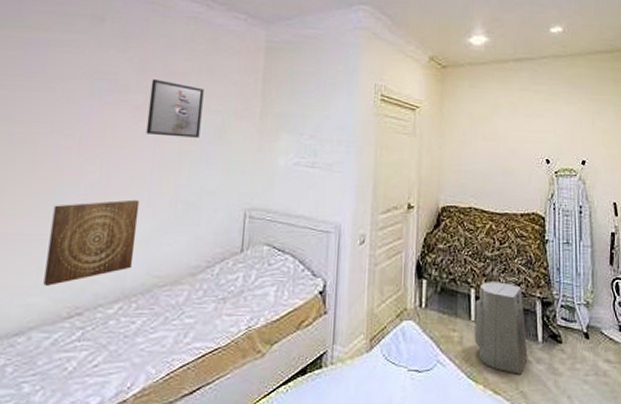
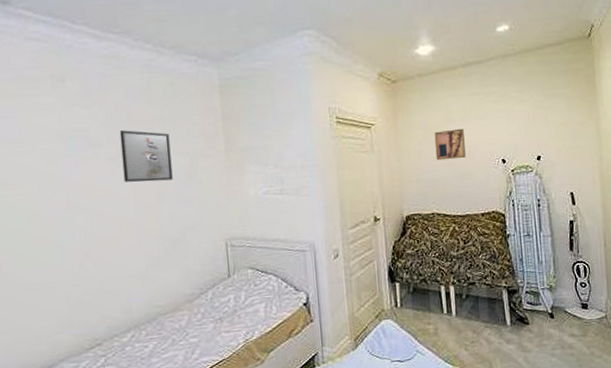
wall art: present [43,199,140,286] -> none [57,242,135,324]
air purifier: present [475,282,528,374] -> none [446,277,499,355]
wall art: none [479,122,510,154] -> present [434,128,466,161]

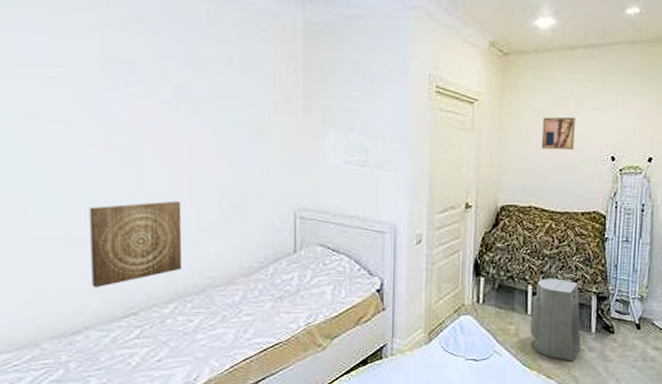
wall art: none [57,242,135,324] -> present [89,200,182,287]
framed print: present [119,130,173,182] -> none [177,68,238,134]
air purifier: none [446,277,499,355] -> present [530,278,581,361]

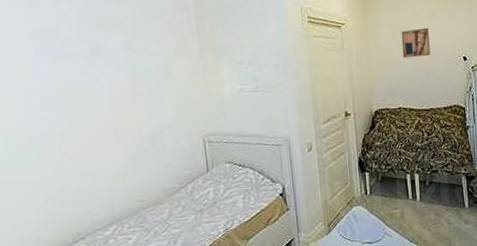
wall art: present [89,200,182,287] -> none [34,140,116,221]
air purifier: present [530,278,581,361] -> none [411,165,458,234]

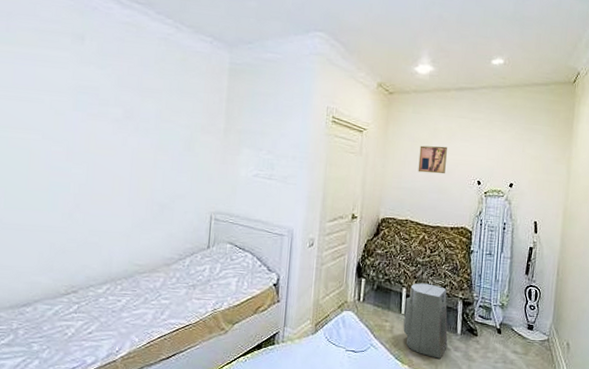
air purifier: none [411,165,458,234] -> present [403,283,448,359]

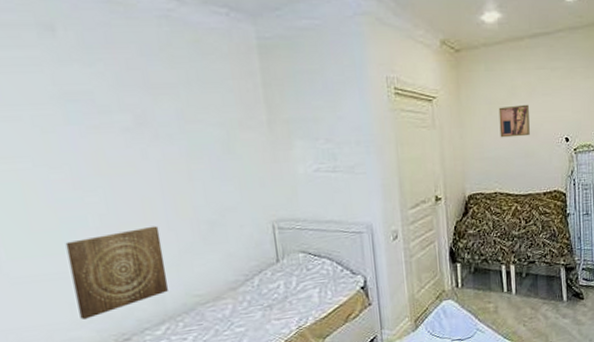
wall art: none [44,200,121,268] -> present [65,226,168,320]
air purifier: present [403,283,448,359] -> none [506,256,555,330]

